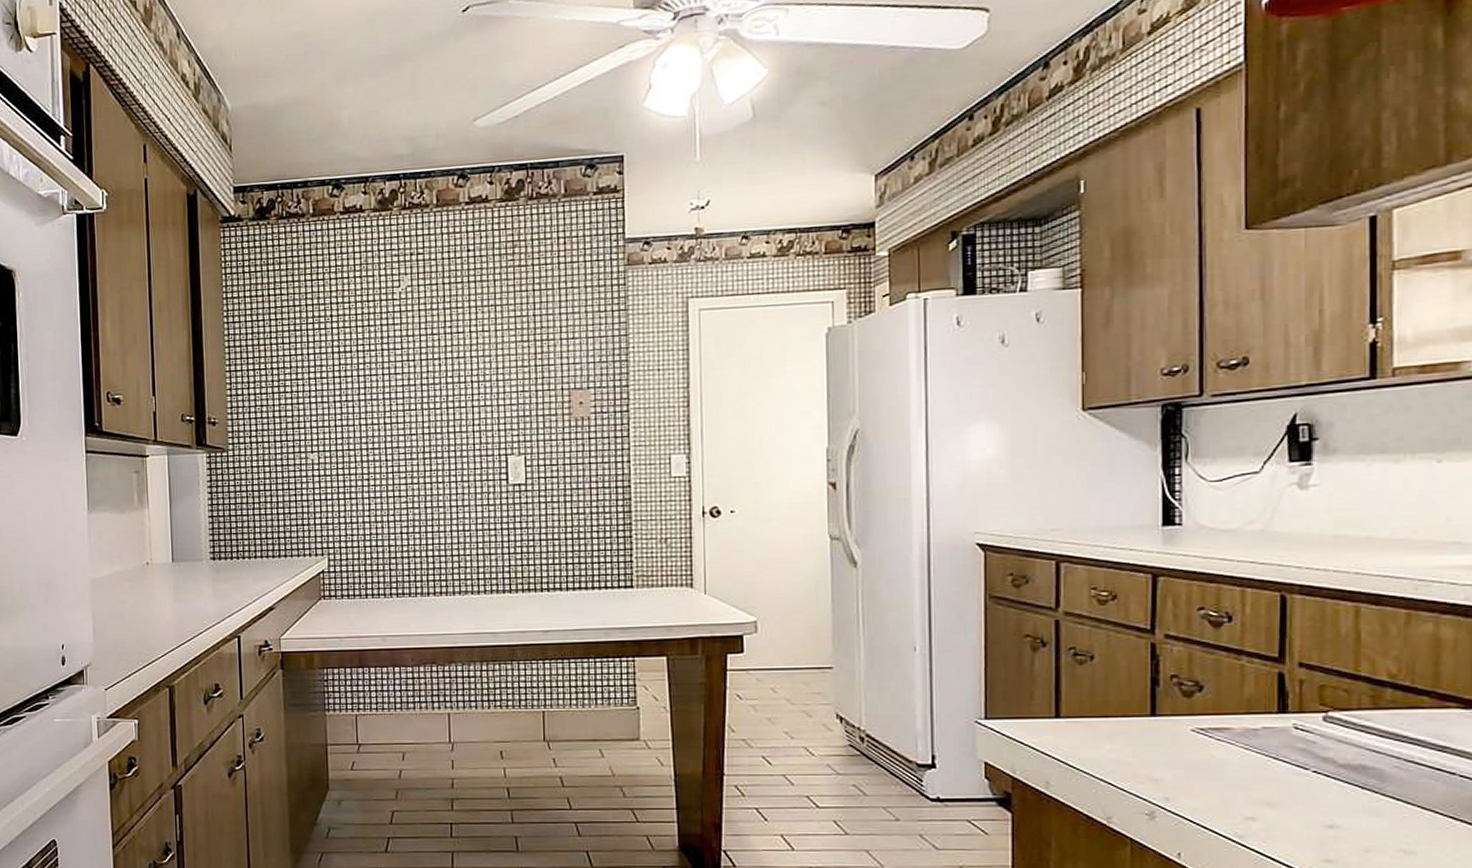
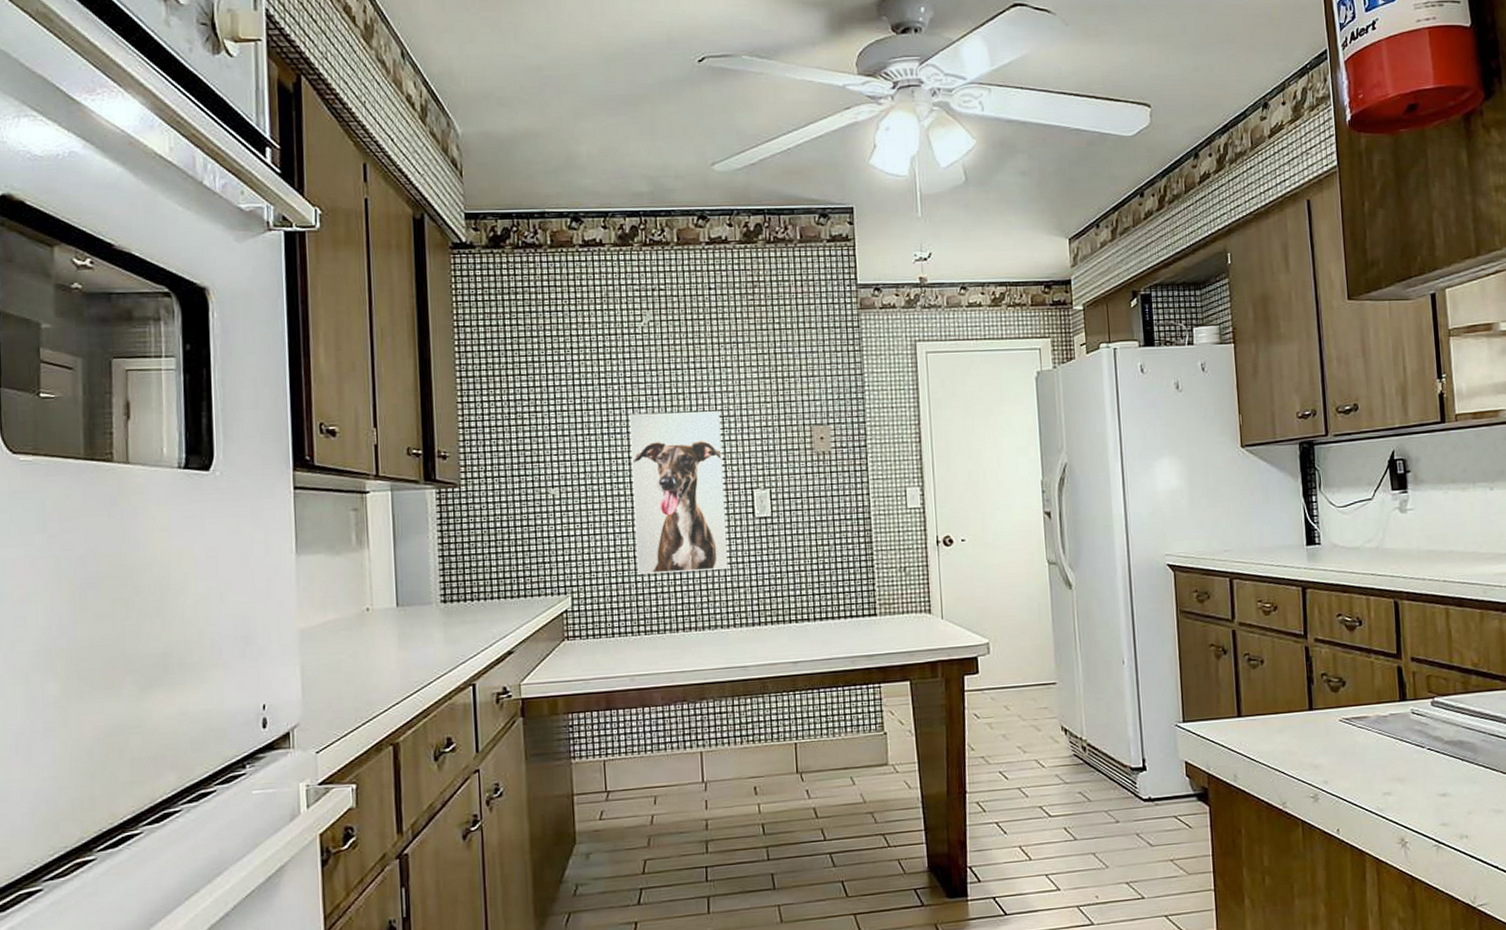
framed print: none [385,376,480,539] -> present [628,411,729,575]

